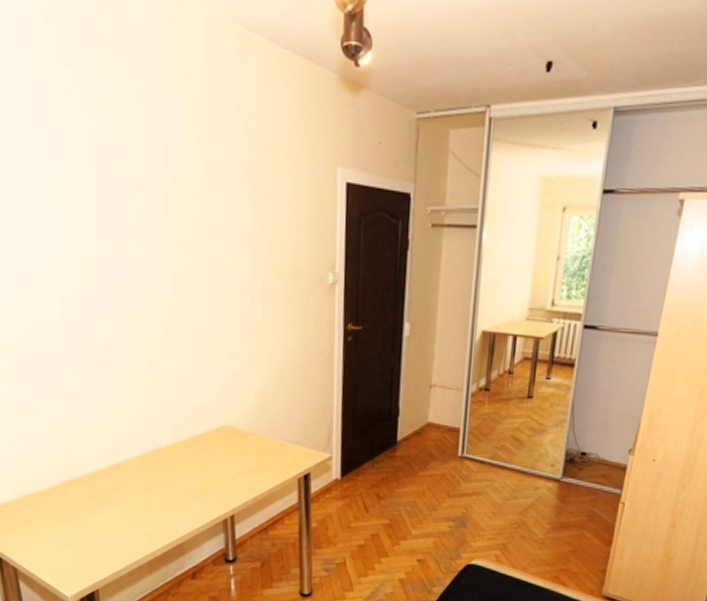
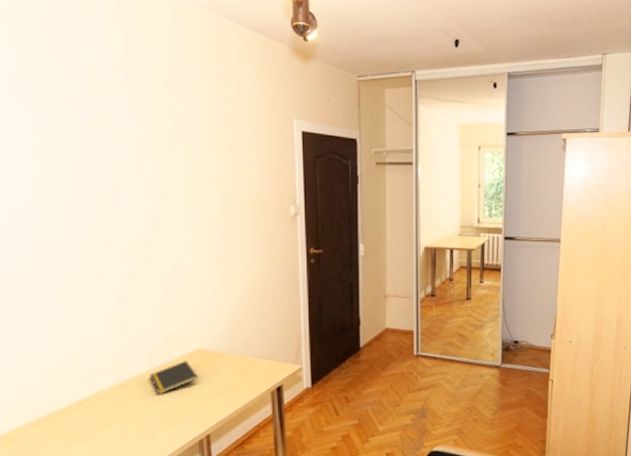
notepad: none [175,436,224,469] -> present [149,361,198,395]

